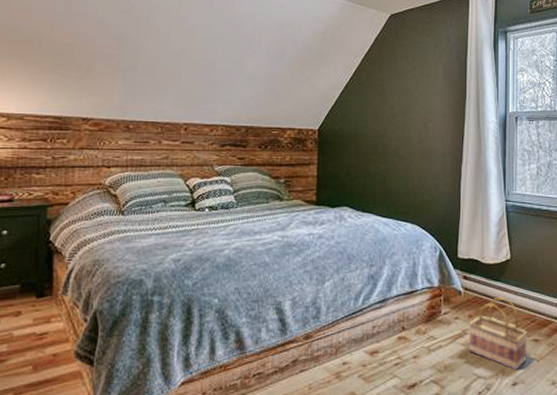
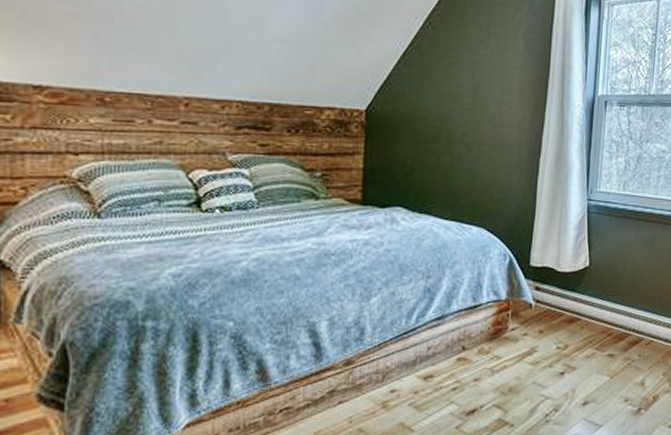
basket: present [469,296,528,371] -> none [538,308,603,390]

